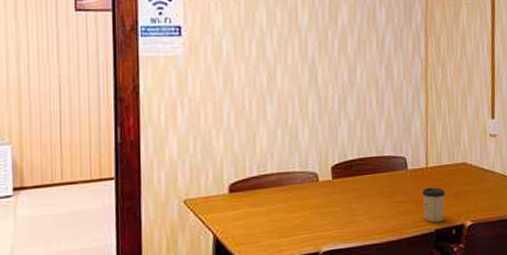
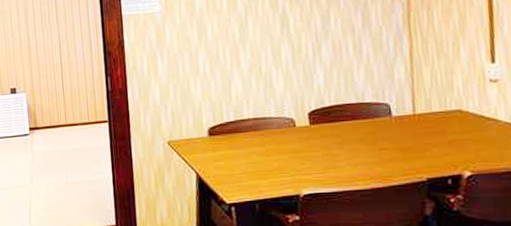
cup: present [422,187,446,223] -> none [409,135,438,172]

